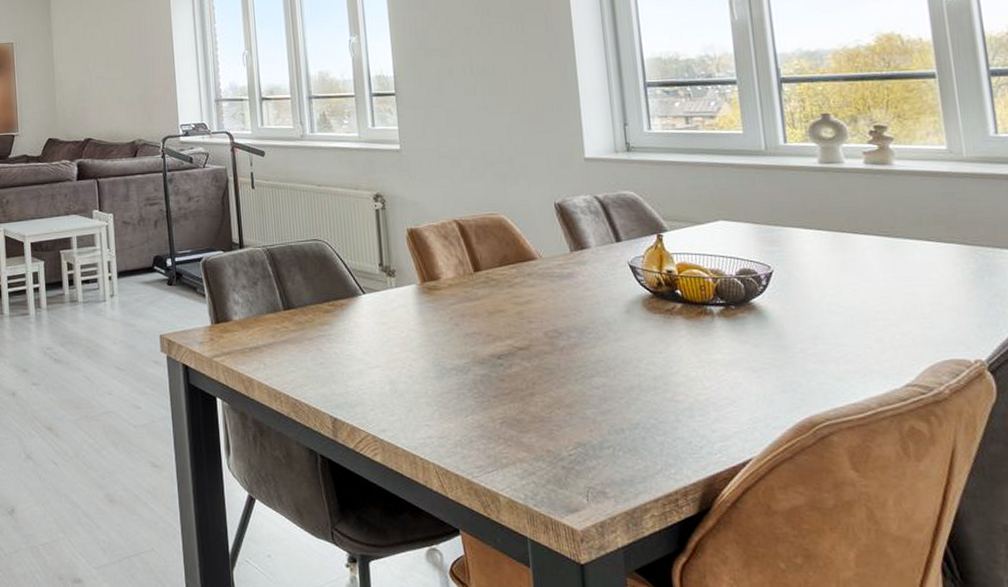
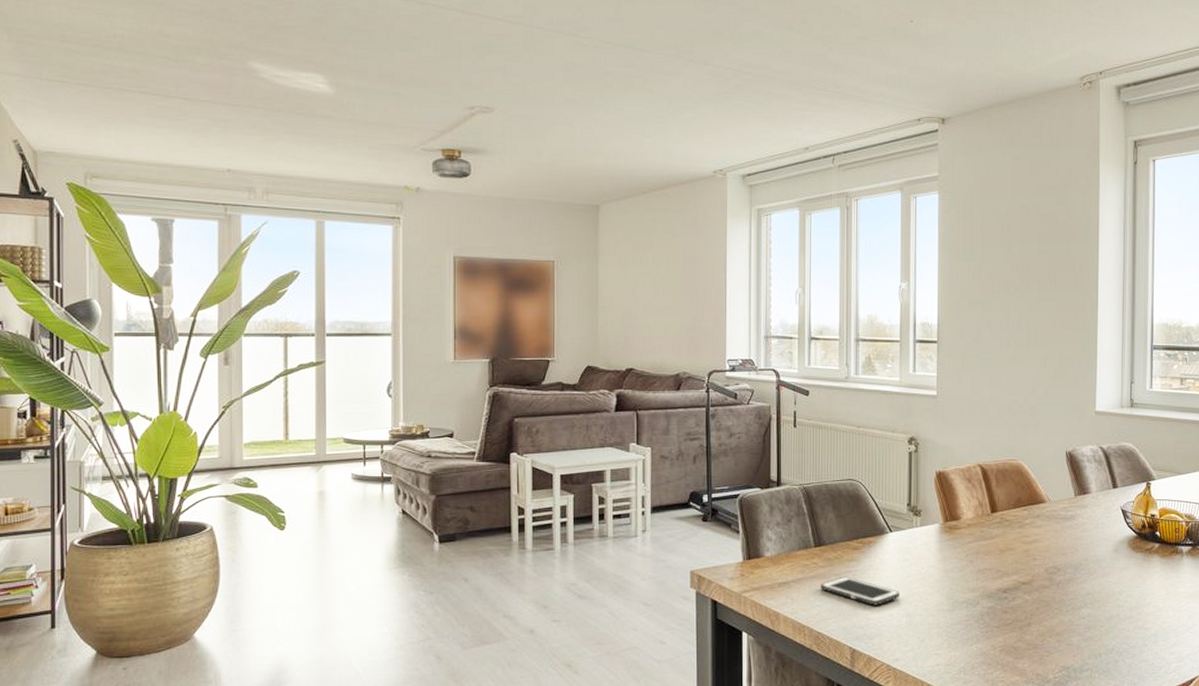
cell phone: none [294,340,380,372] -> present [821,576,900,606]

